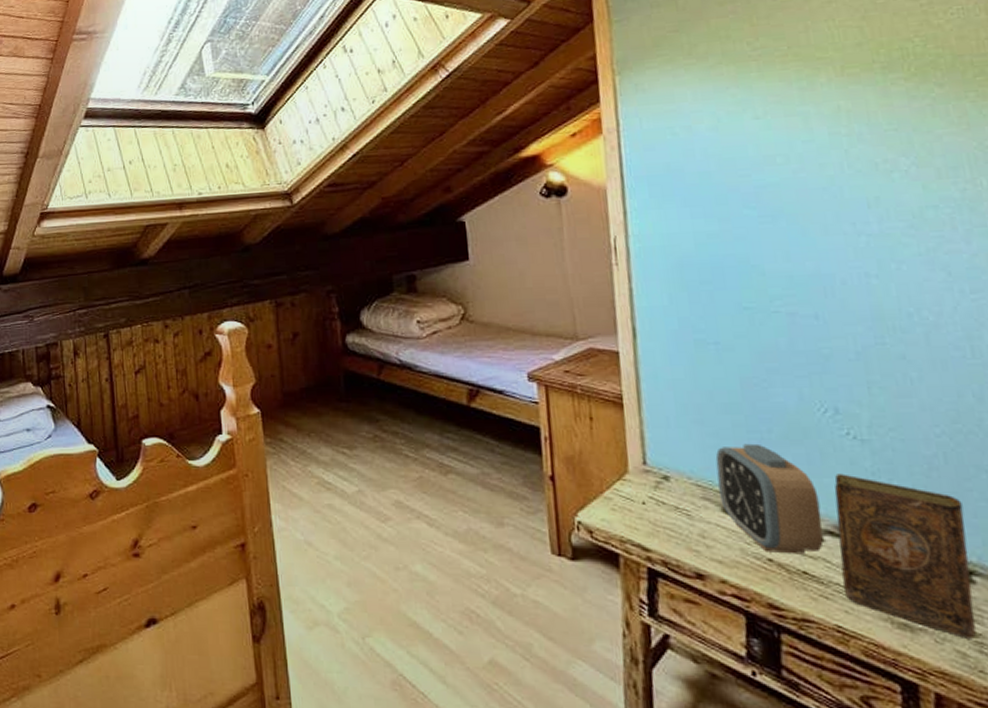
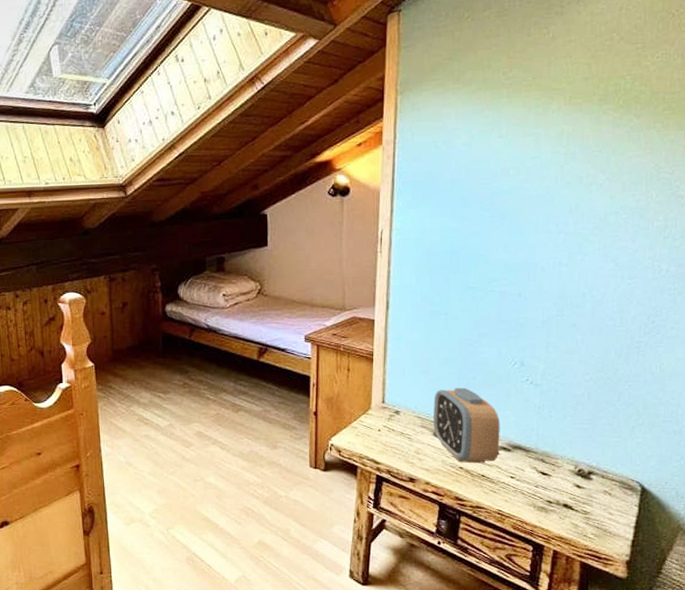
book: present [834,474,976,639] -> none [506,408,594,515]

